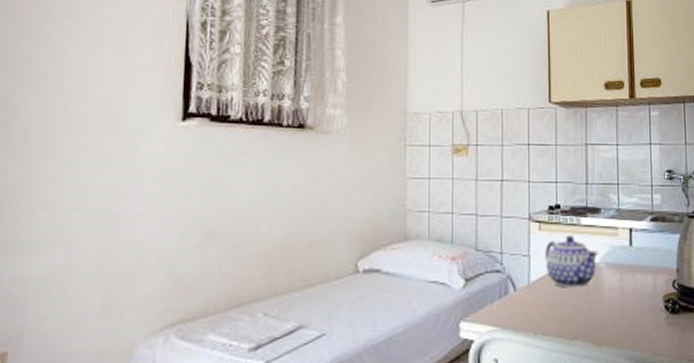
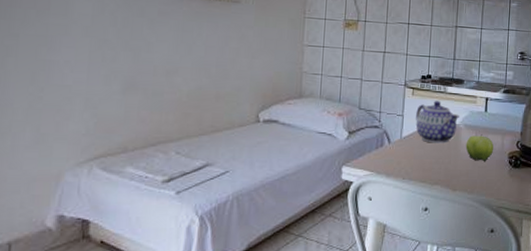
fruit: none [609,274,644,307] -> present [465,134,494,161]

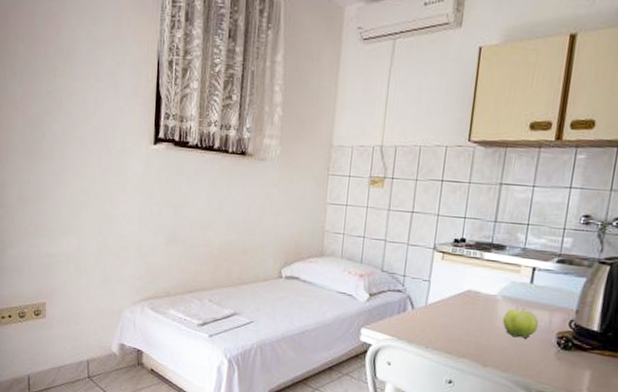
teapot: present [415,101,459,143] -> none [443,267,497,315]

